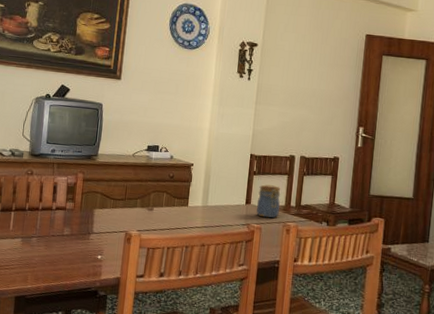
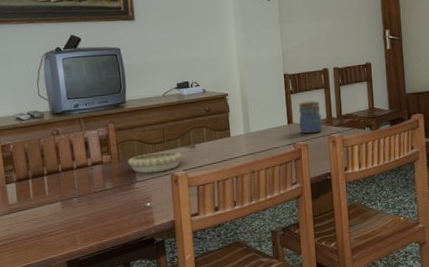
decorative bowl: none [88,208,139,228] -> present [127,151,182,173]

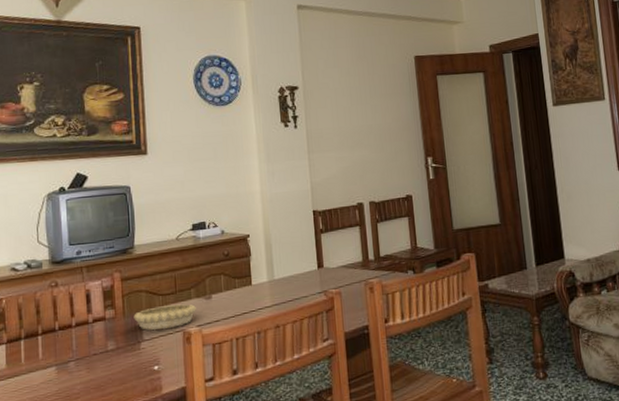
jar: present [298,100,322,134] -> none [330,240,357,280]

